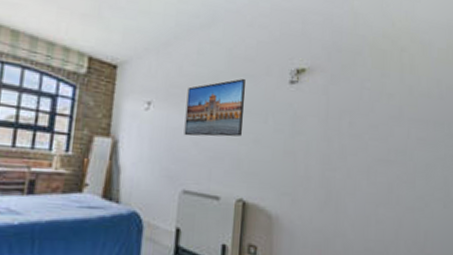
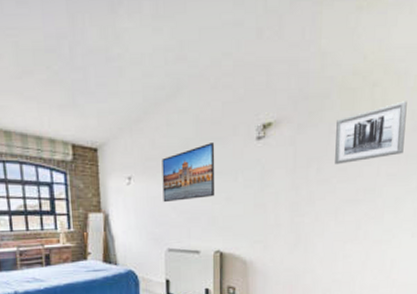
wall art: none [367,69,432,122] -> present [335,101,407,165]

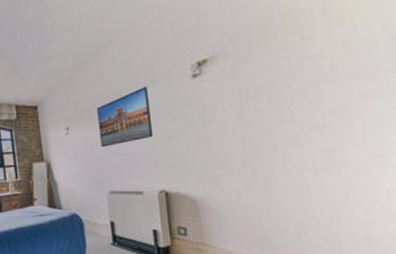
wall art: present [335,101,407,165] -> none [284,11,380,91]

